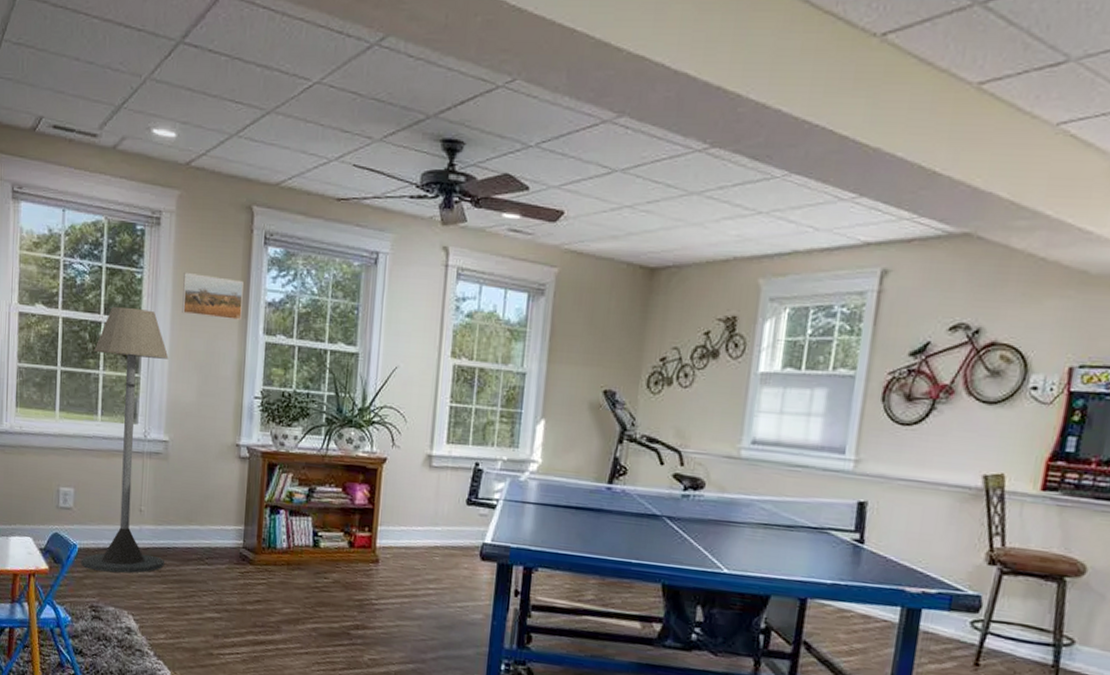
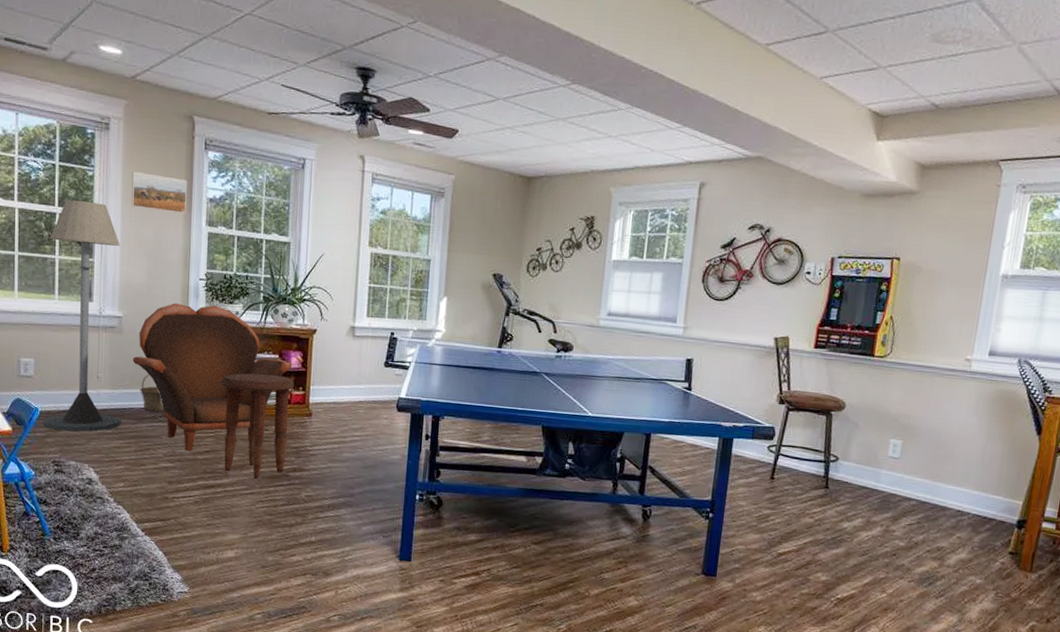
armchair: none [178,425,358,600] -> present [132,303,293,451]
basket: none [185,507,212,554] -> present [140,373,165,413]
side table: none [275,509,359,636] -> present [221,373,294,479]

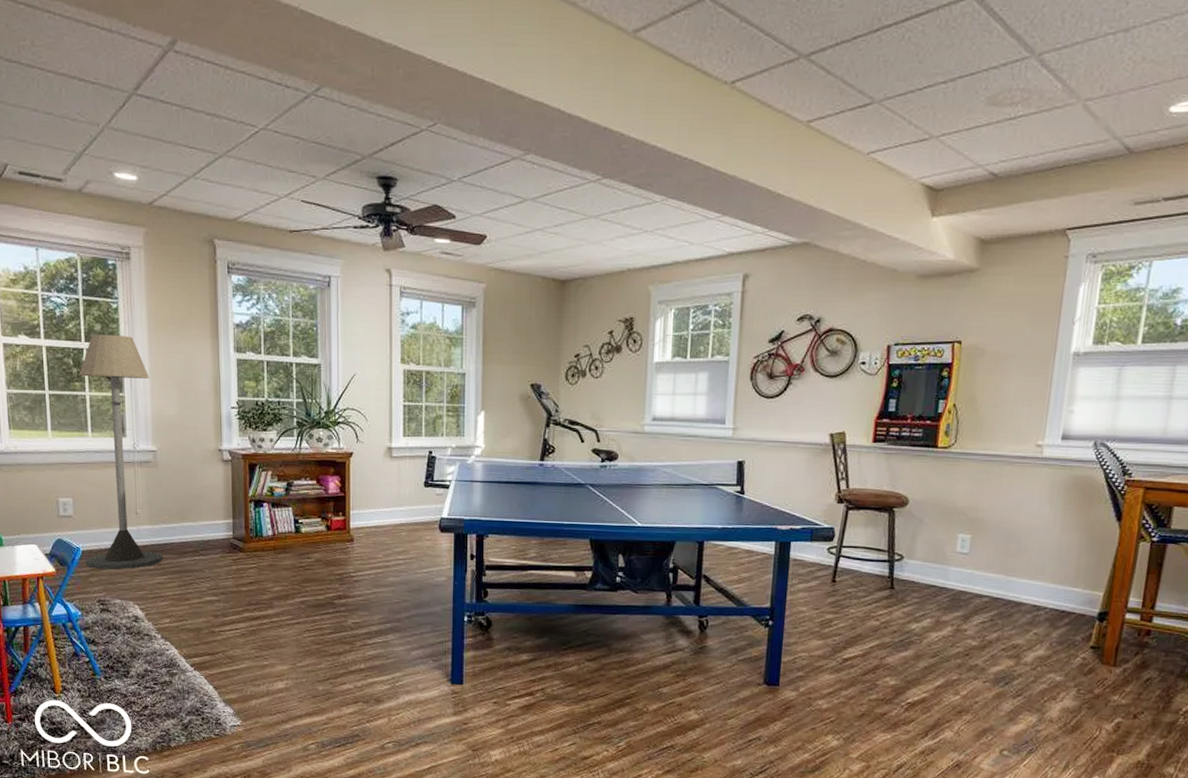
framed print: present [131,171,187,214] -> none [156,300,213,342]
armchair: present [132,303,293,451] -> none [170,433,331,583]
basket: present [140,373,165,413] -> none [179,507,206,546]
side table: present [221,373,294,479] -> none [260,501,334,608]

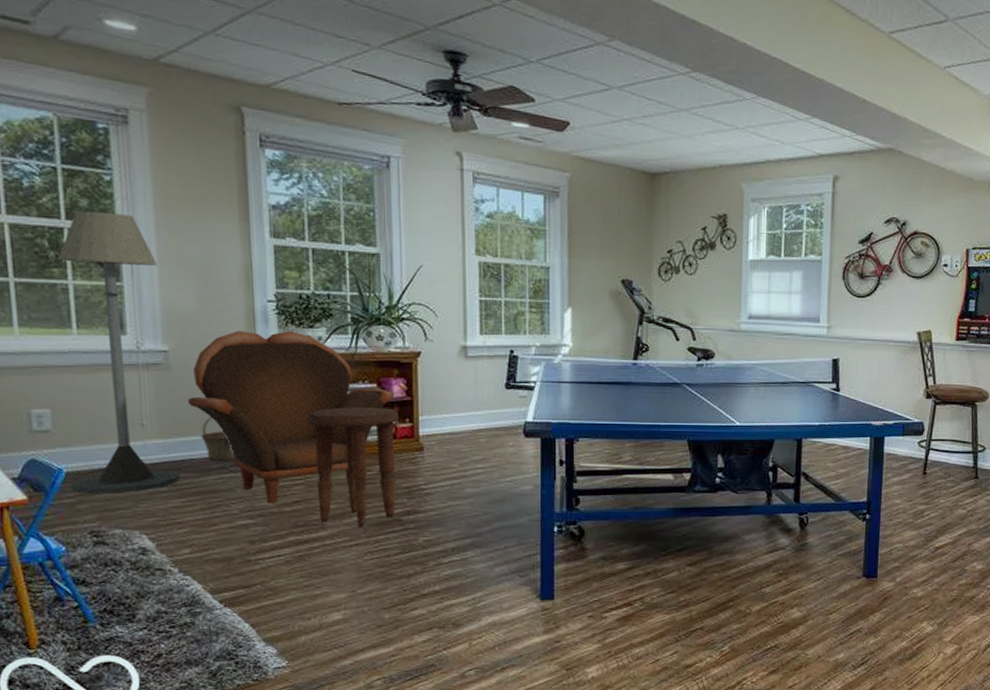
armchair: none [170,433,331,583] -> present [187,331,395,503]
basket: none [179,507,206,546] -> present [201,416,237,462]
side table: none [260,501,334,608] -> present [306,407,399,527]

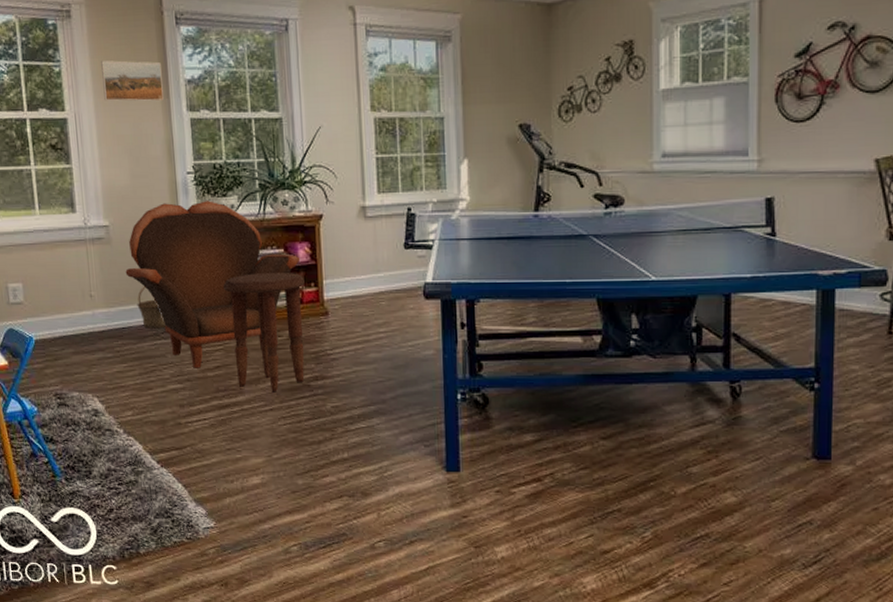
floor lamp: present [57,210,179,494] -> none [22,100,121,359]
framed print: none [165,173,242,225] -> present [101,60,164,102]

